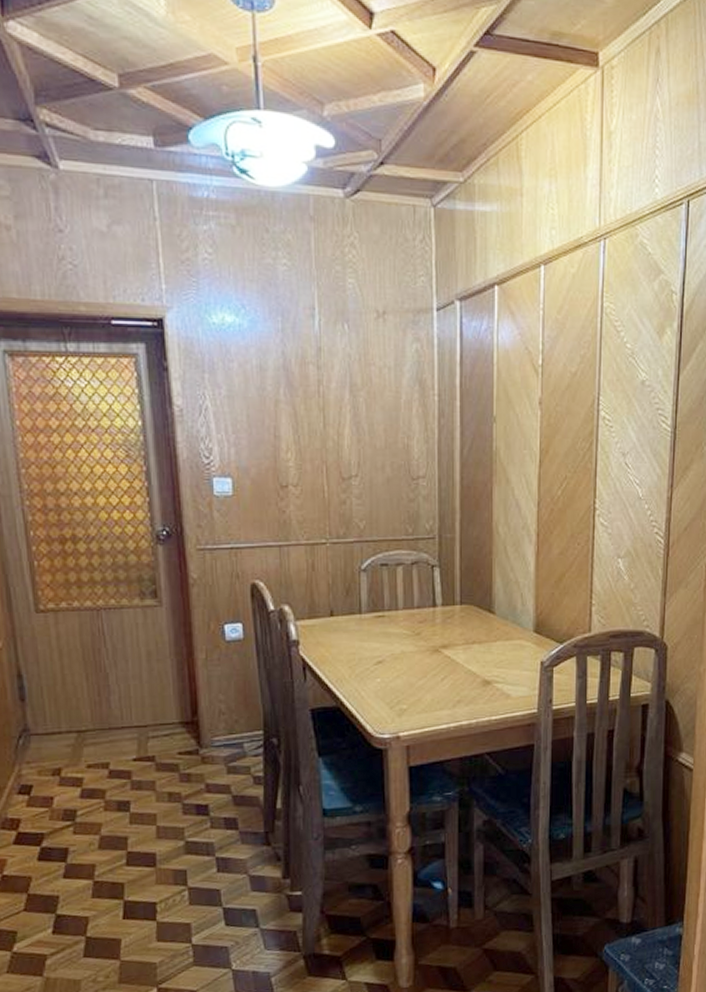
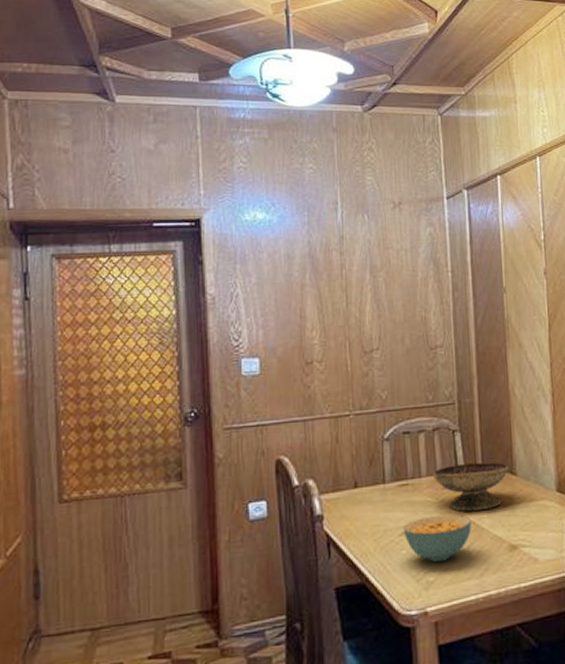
cereal bowl: none [378,648,446,691] -> present [403,515,471,562]
decorative bowl: none [410,599,488,647] -> present [433,462,510,512]

